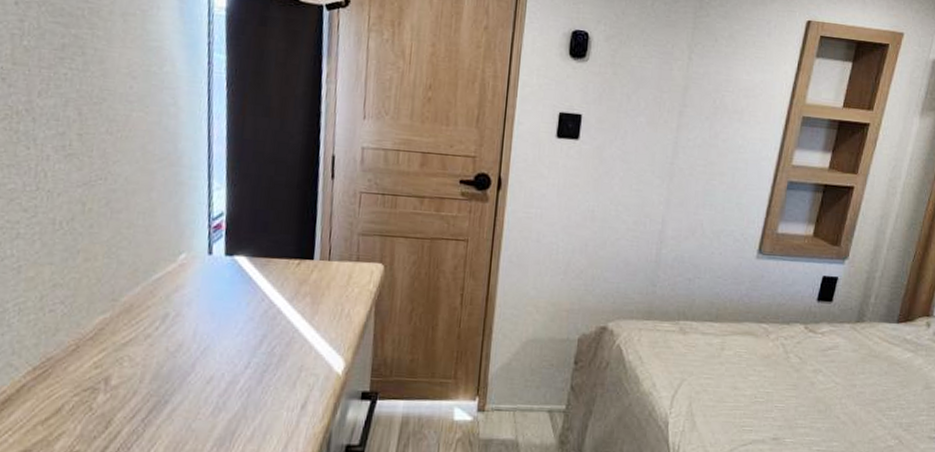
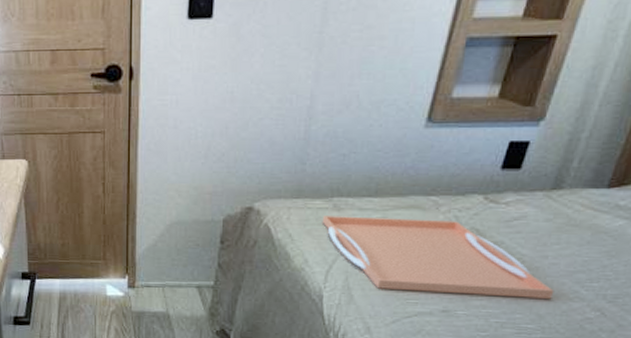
serving tray: none [669,339,863,427] -> present [321,216,554,299]

